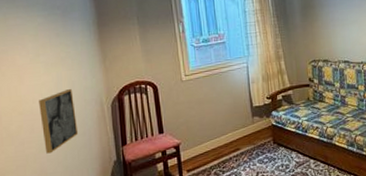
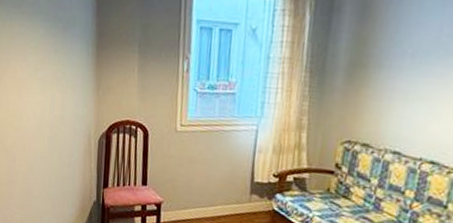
wall art: present [39,88,79,154] -> none [32,113,64,177]

